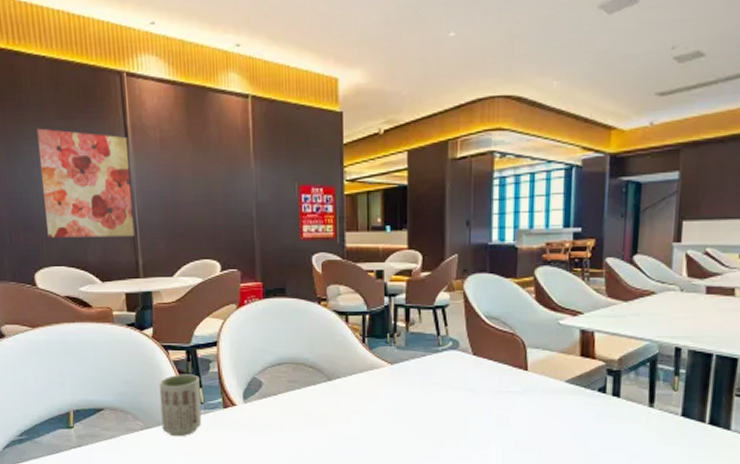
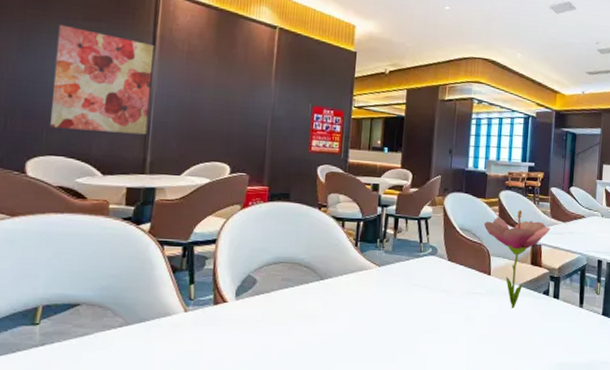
cup: present [159,374,202,437] -> none [144,270,193,334]
flower: none [516,289,606,410] -> present [484,209,550,310]

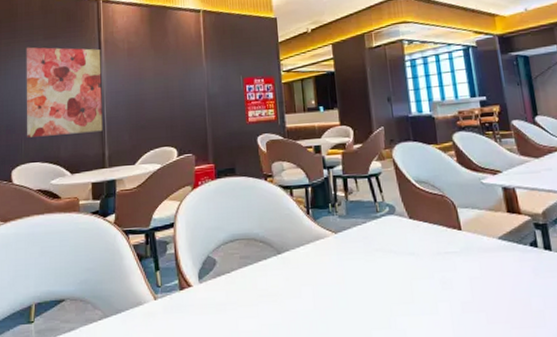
flower: present [484,209,550,310] -> none [441,150,522,268]

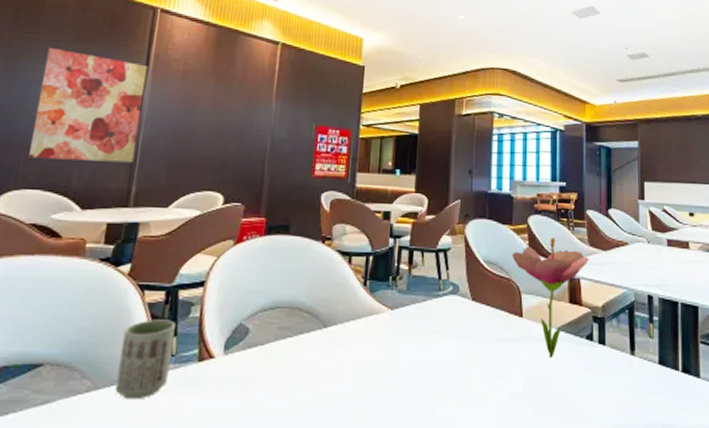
cup: none [119,257,159,325] -> present [115,319,176,400]
flower: none [441,150,522,268] -> present [512,237,589,359]

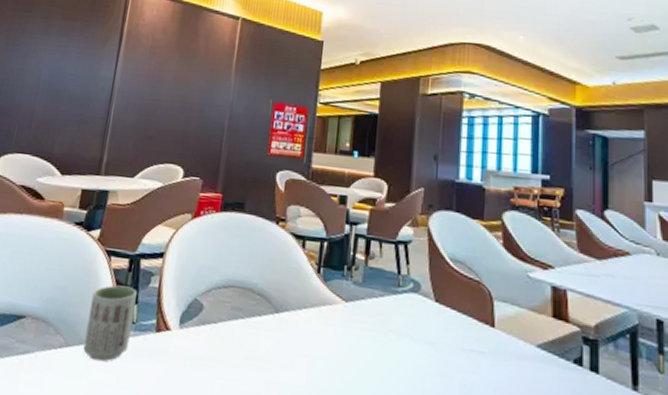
wall art: present [29,47,148,163] -> none [21,24,121,133]
flower: present [512,237,589,359] -> none [482,238,579,382]

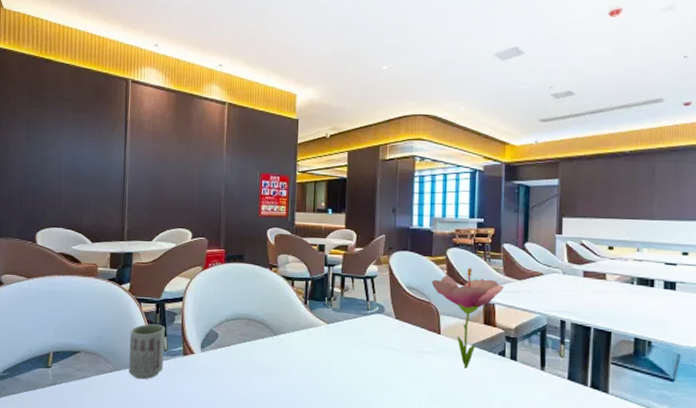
flower: none [482,238,579,382] -> present [431,267,504,370]

